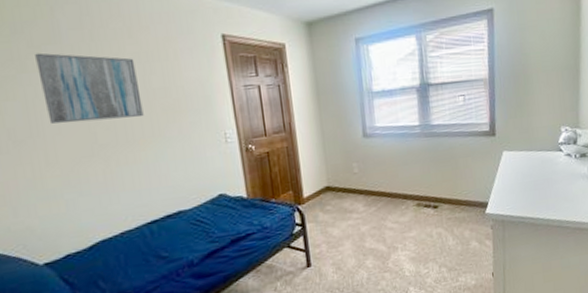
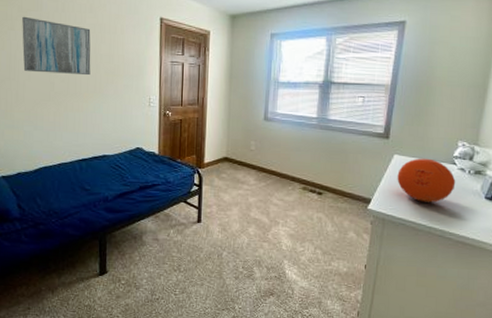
decorative ball: none [509,149,565,196] -> present [397,158,456,203]

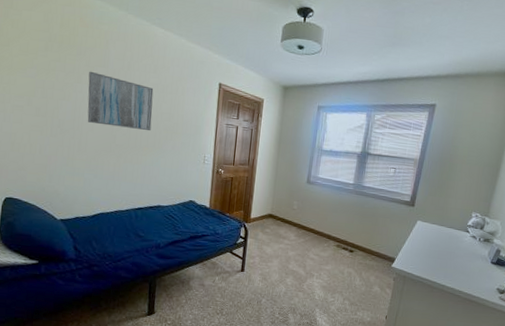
decorative ball: present [397,158,456,203] -> none [418,225,468,264]

